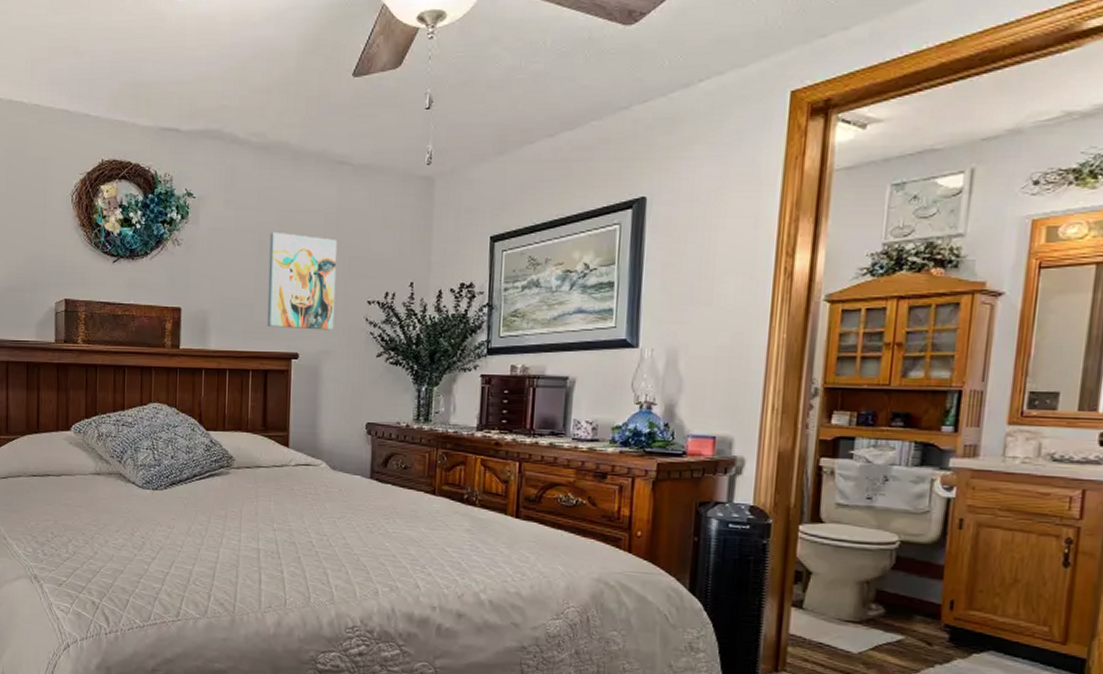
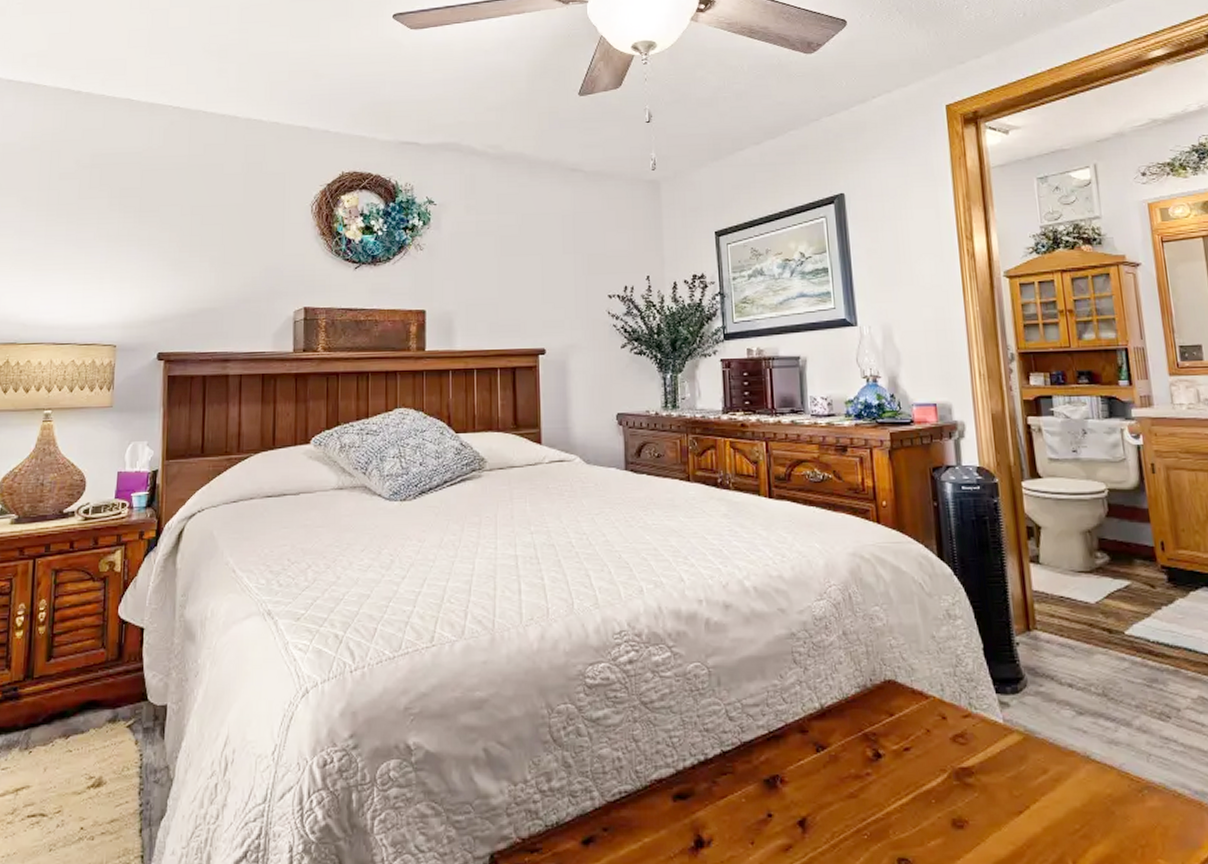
wall art: present [267,231,338,330] -> none [511,234,578,325]

